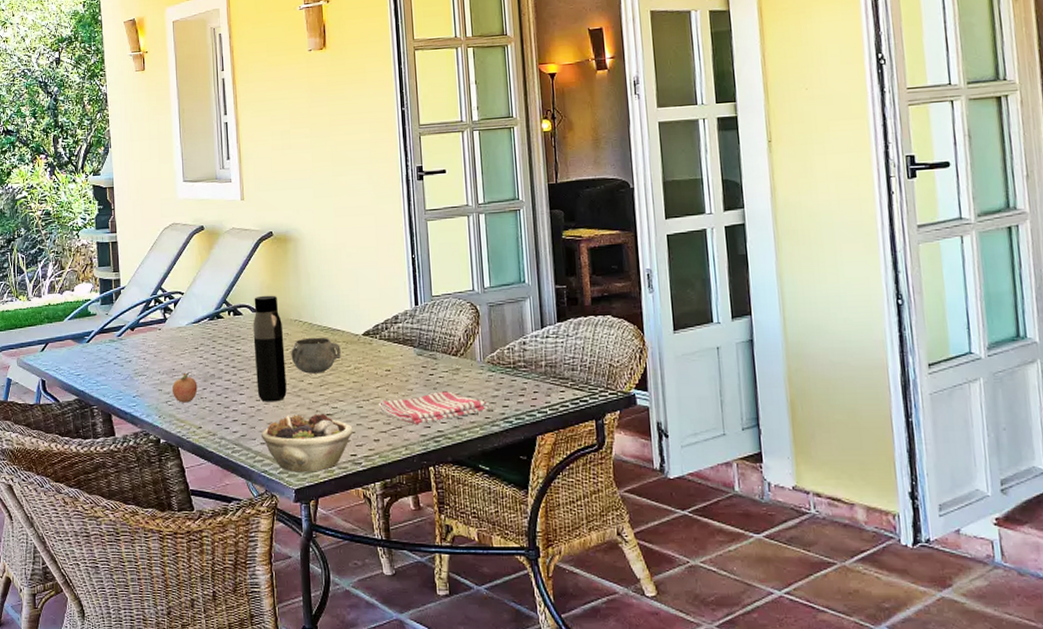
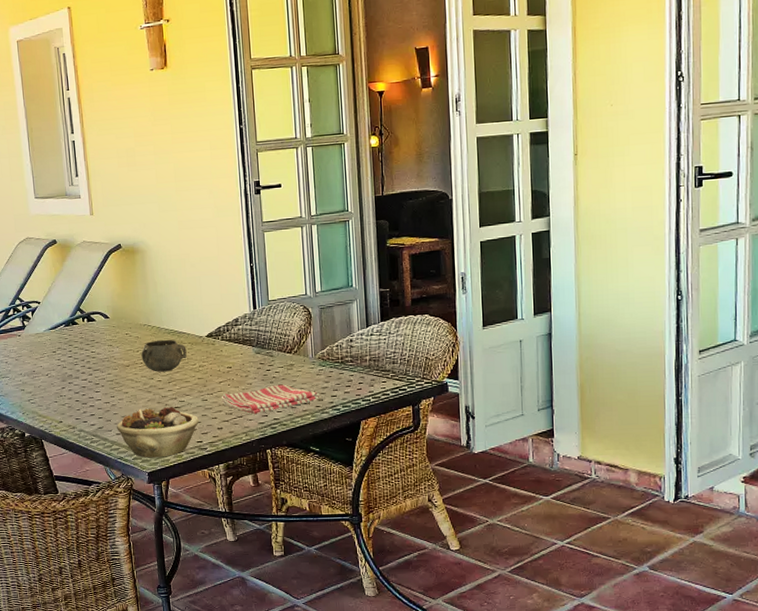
fruit: present [172,372,198,403] -> none [34,374,57,401]
water bottle: present [253,295,287,402] -> none [105,302,139,398]

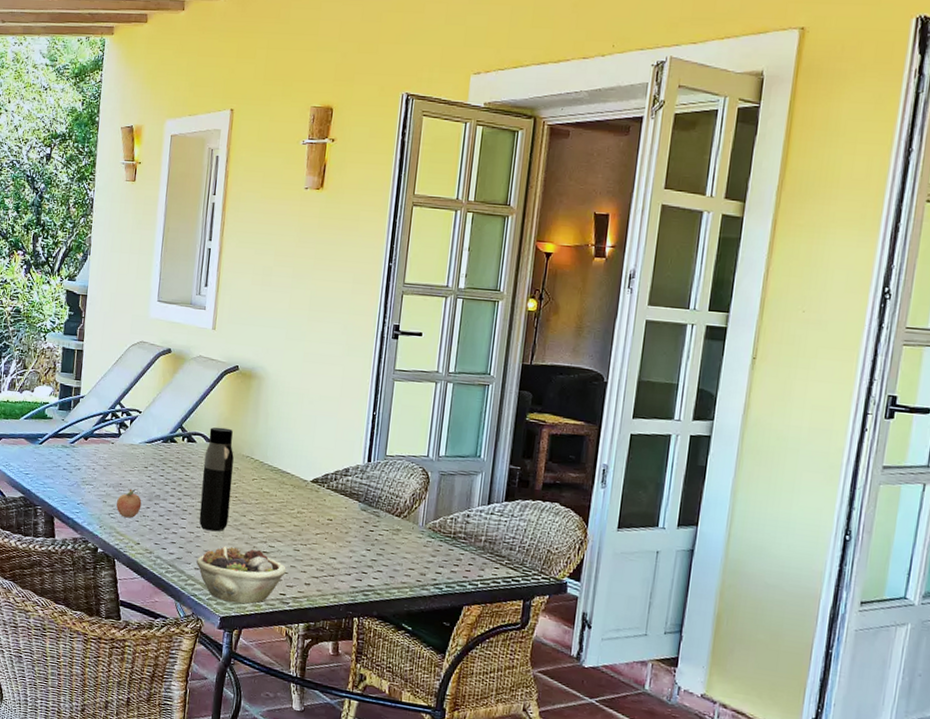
fruit: none [34,374,57,401] -> present [116,488,142,518]
water bottle: none [105,302,139,398] -> present [199,427,234,532]
decorative bowl: present [141,339,187,372] -> none [237,475,287,512]
dish towel: present [221,384,320,415] -> none [314,546,424,577]

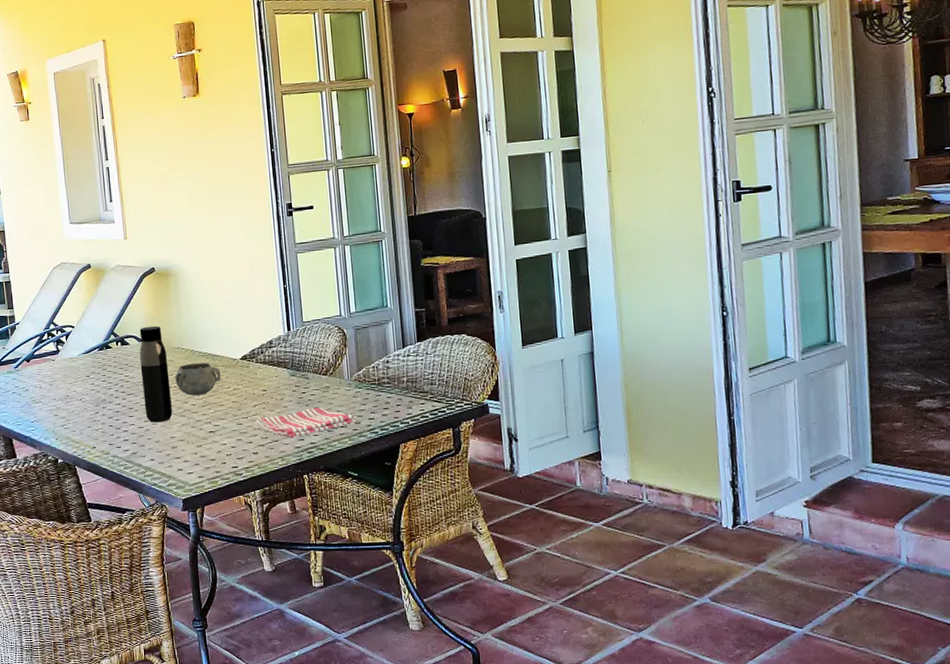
fruit: present [116,488,142,518] -> none [67,398,91,426]
succulent planter: present [196,546,286,604] -> none [151,430,234,484]
decorative bowl: none [237,475,287,512] -> present [175,362,221,396]
dish towel: none [314,546,424,577] -> present [256,407,357,439]

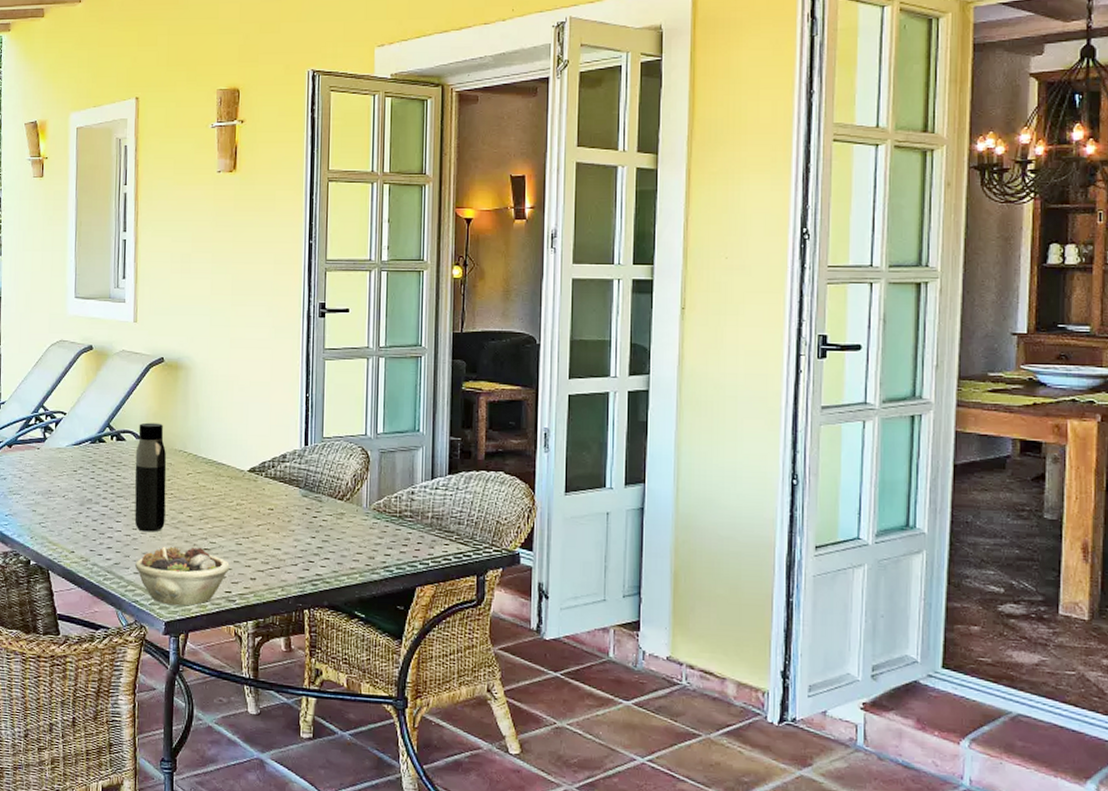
succulent planter: none [151,430,234,484] -> present [135,546,230,606]
decorative bowl: present [175,362,221,396] -> none [172,469,224,507]
dish towel: present [256,407,357,439] -> none [258,534,372,567]

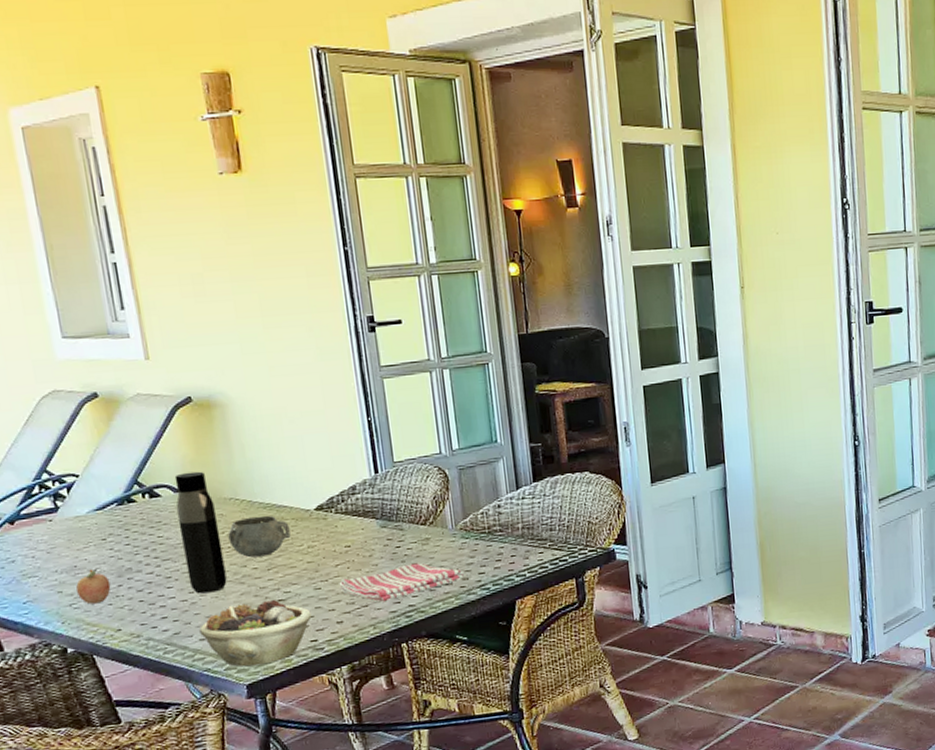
fruit: none [47,495,73,526] -> present [76,569,111,605]
decorative bowl: none [172,469,224,507] -> present [228,515,291,558]
dish towel: none [258,534,372,567] -> present [339,563,465,603]

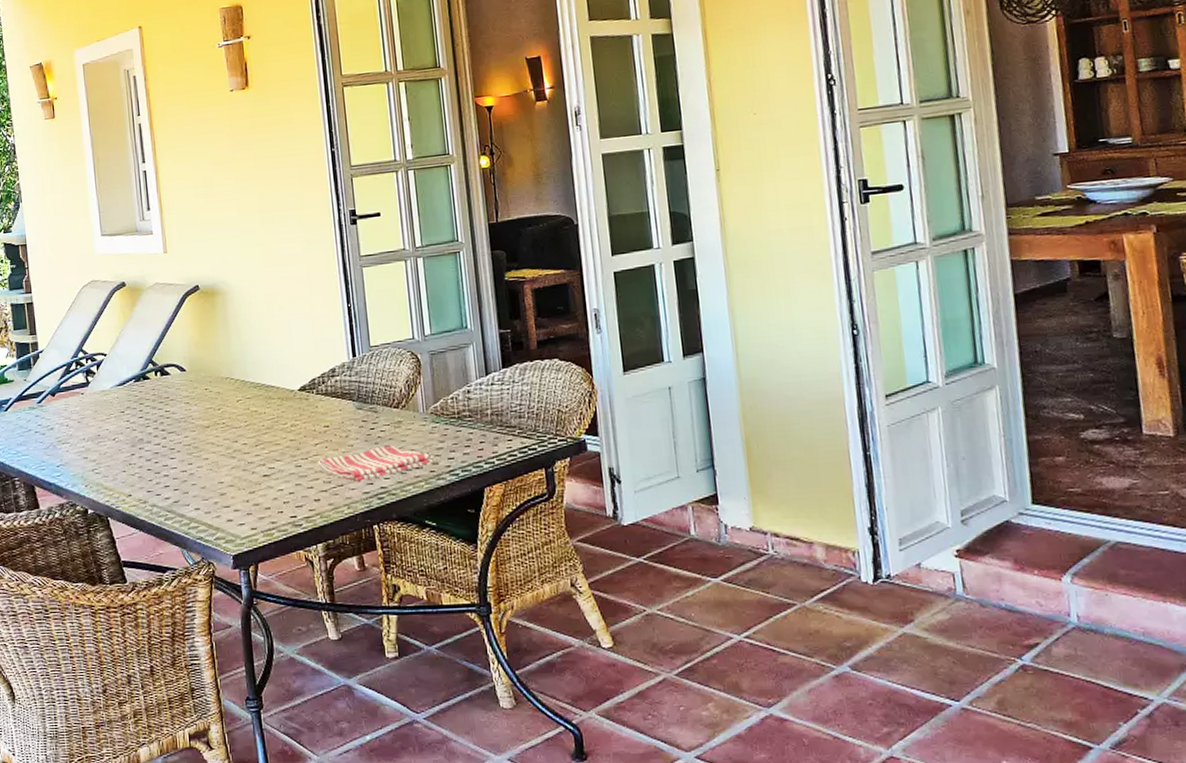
fruit: present [76,569,111,605] -> none [98,438,126,471]
water bottle: present [174,471,227,594] -> none [181,352,221,466]
succulent planter: present [199,599,312,667] -> none [195,474,292,538]
decorative bowl: present [228,515,291,558] -> none [223,394,277,434]

